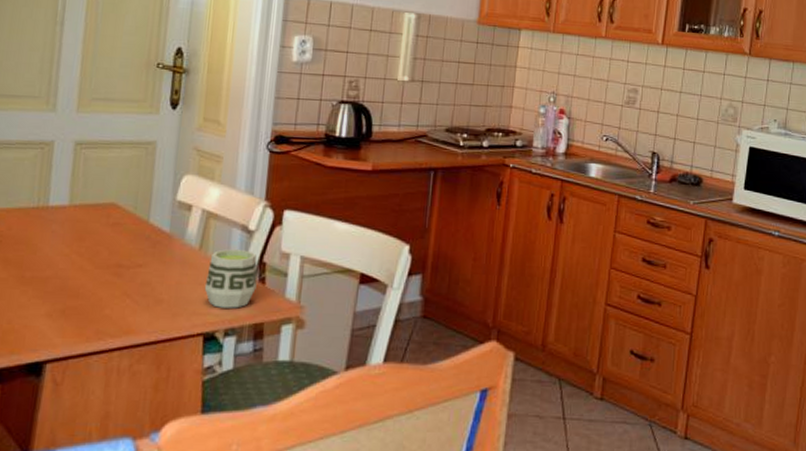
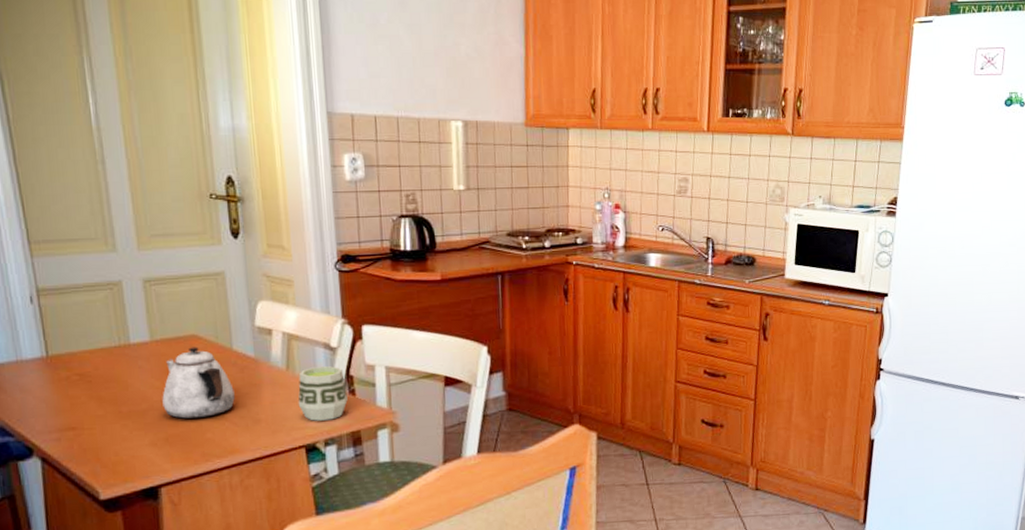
teapot: none [67,215,142,292] -> present [162,347,235,419]

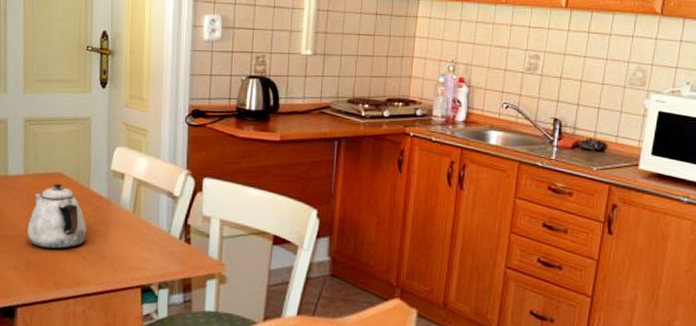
cup: present [298,366,348,421] -> none [139,213,183,265]

